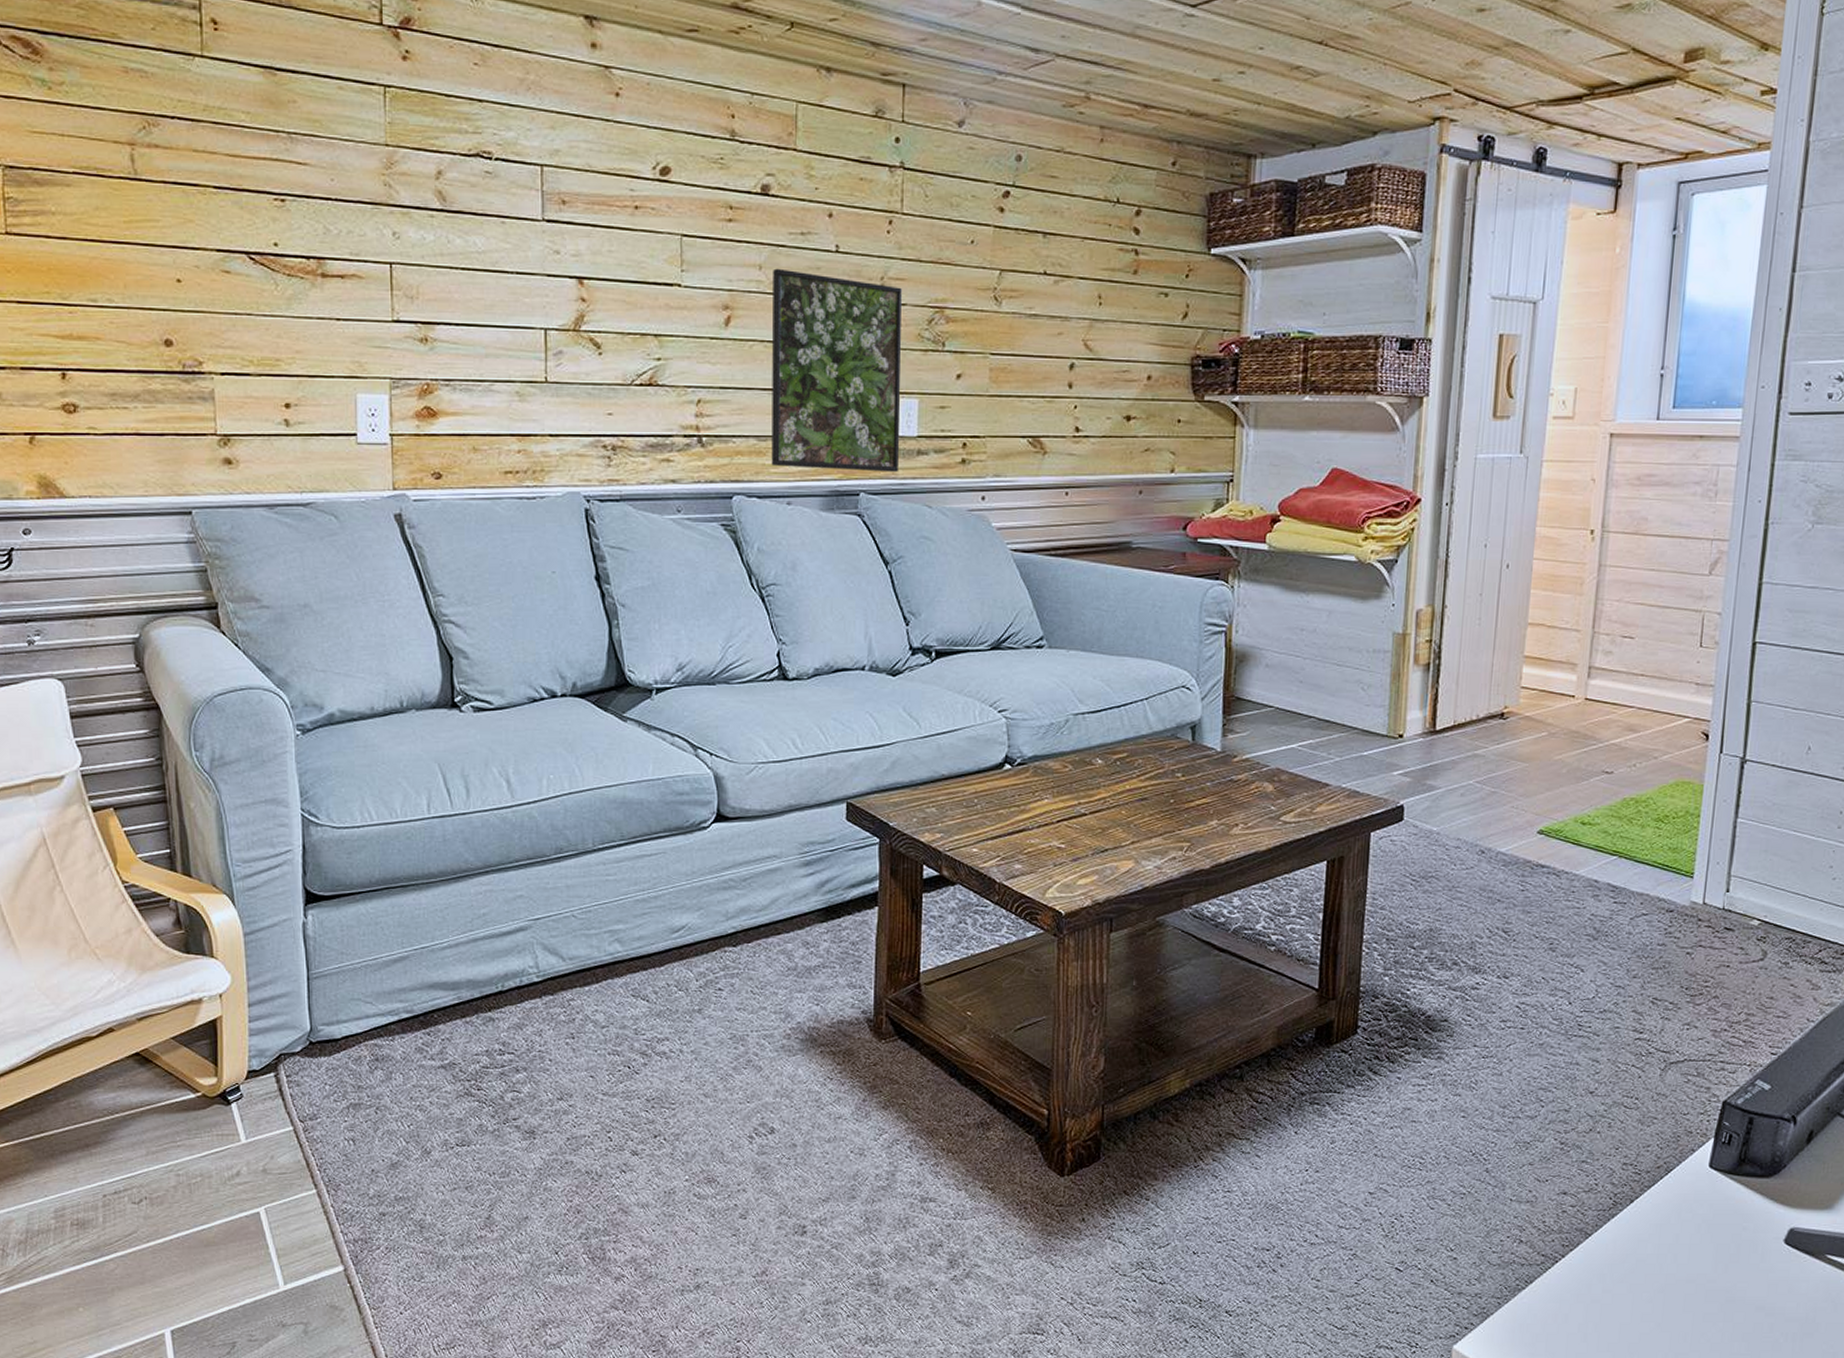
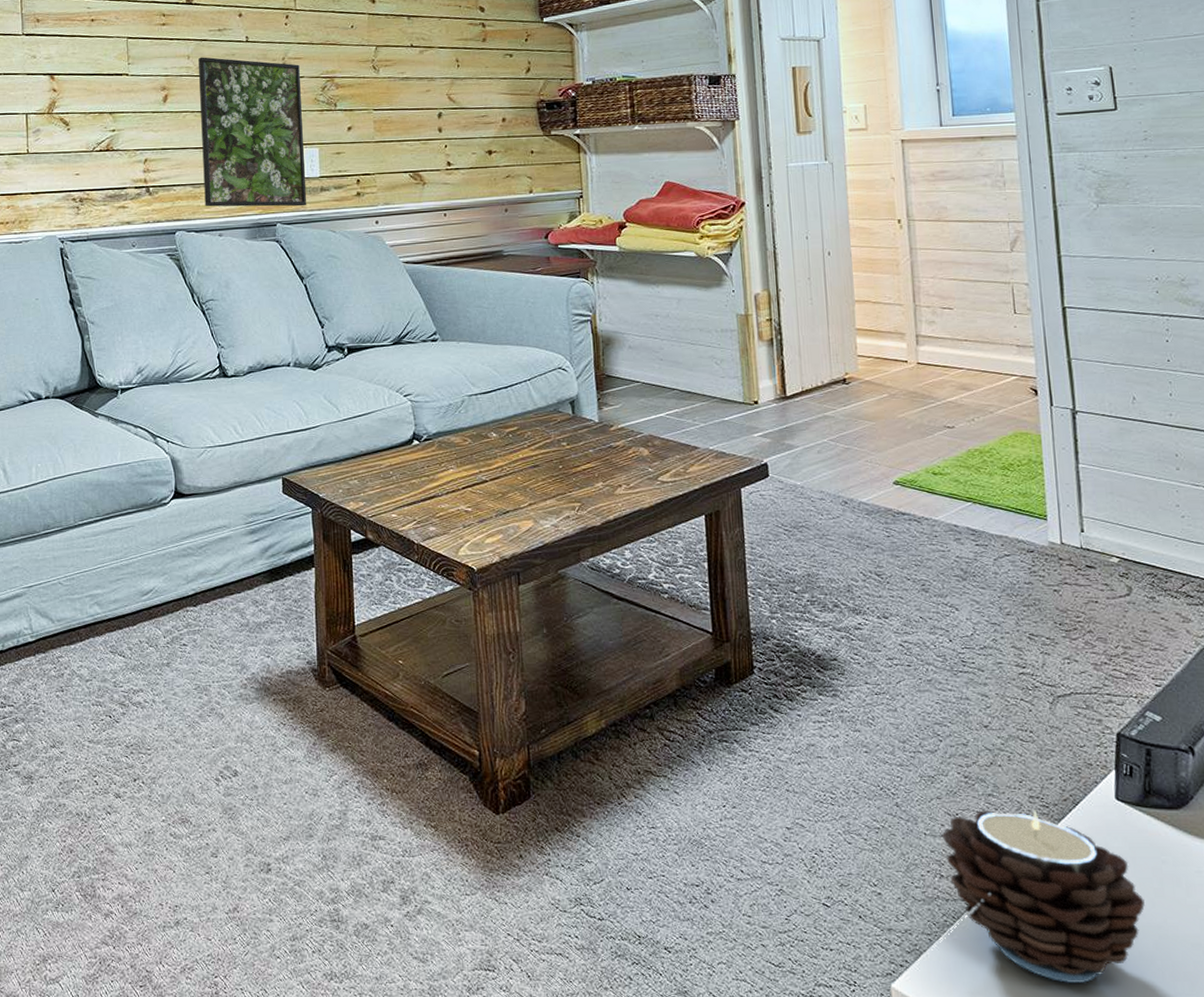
candle: none [1528,1177,1718,1344] -> present [942,810,1145,983]

